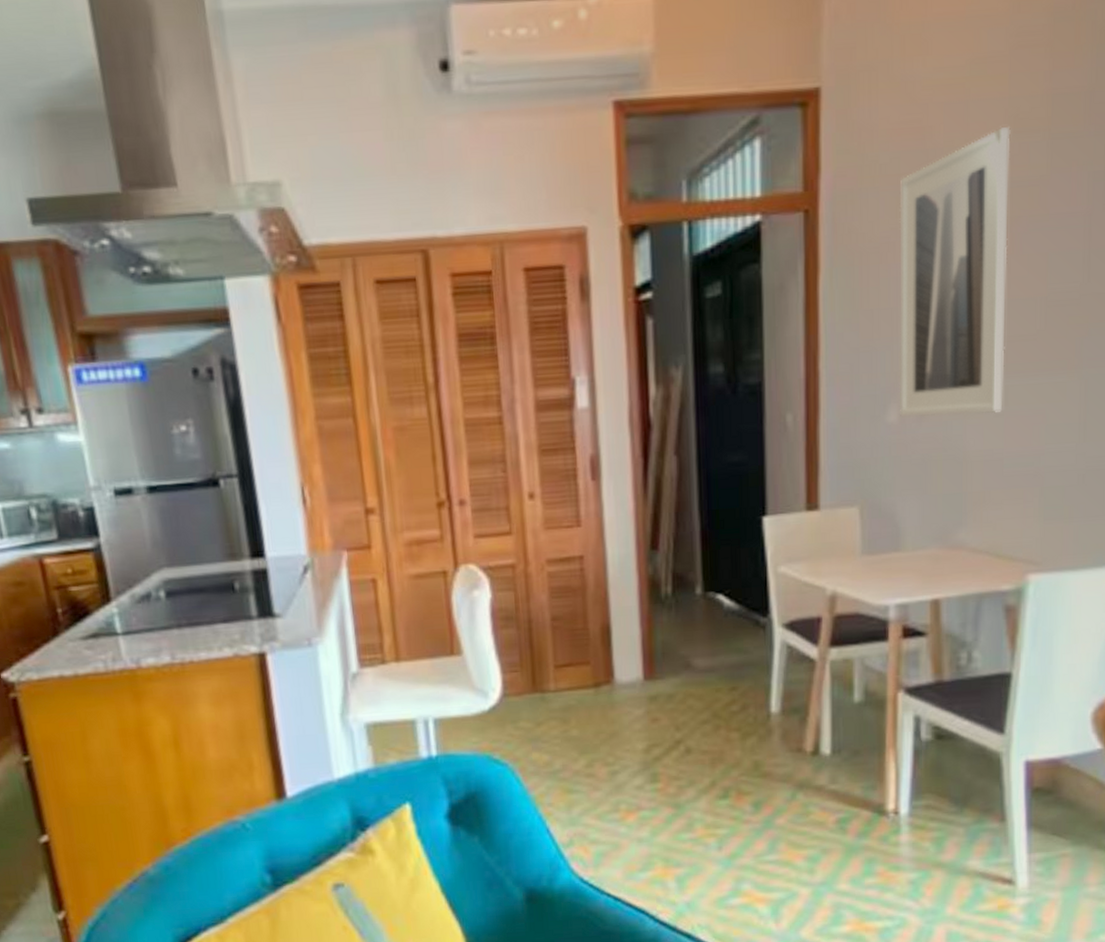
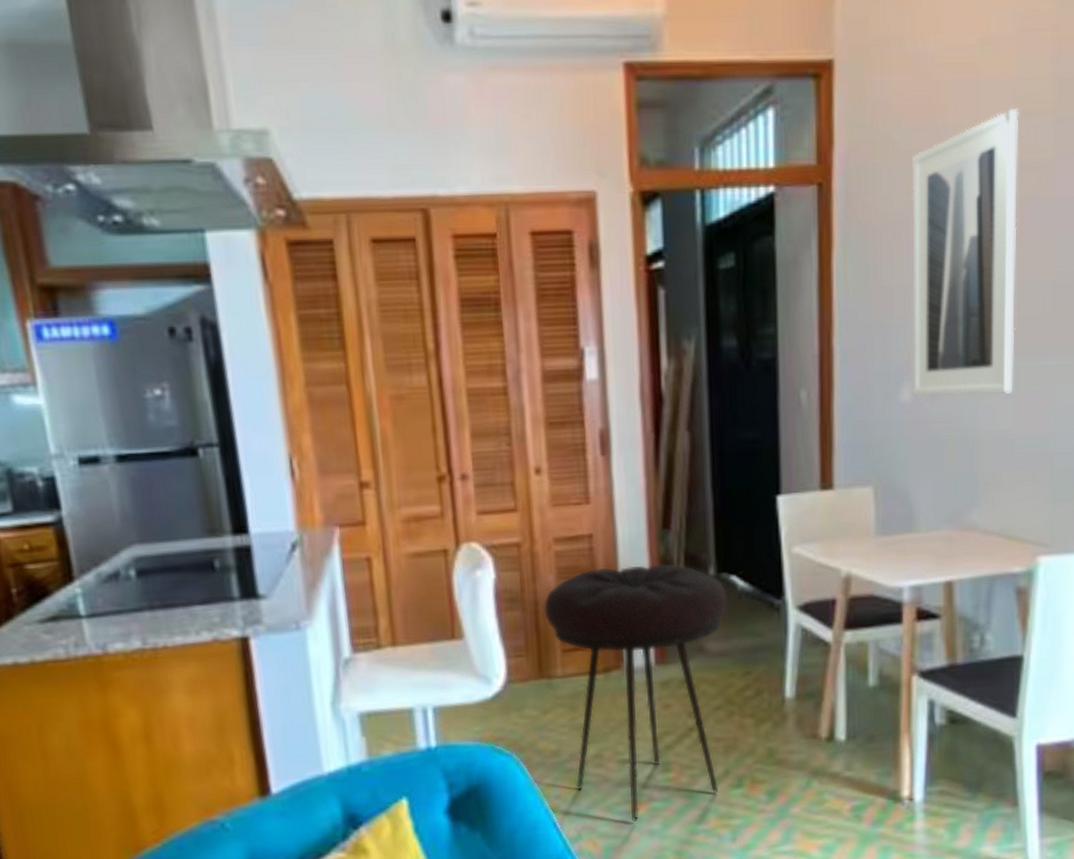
stool: none [537,583,714,830] -> present [543,563,728,823]

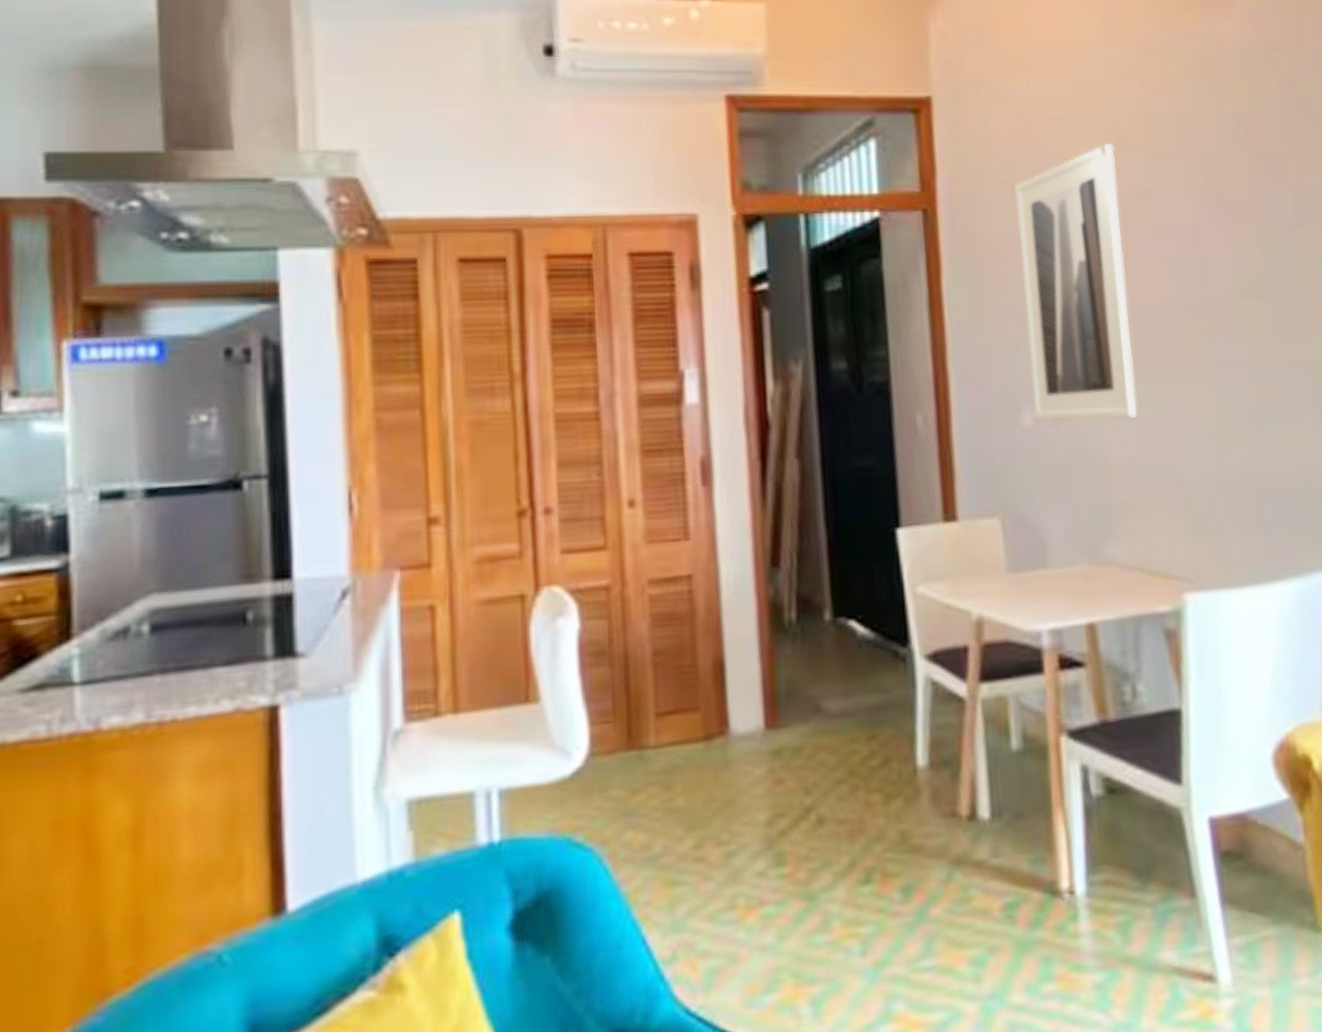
stool: present [543,563,728,823] -> none [635,607,847,935]

